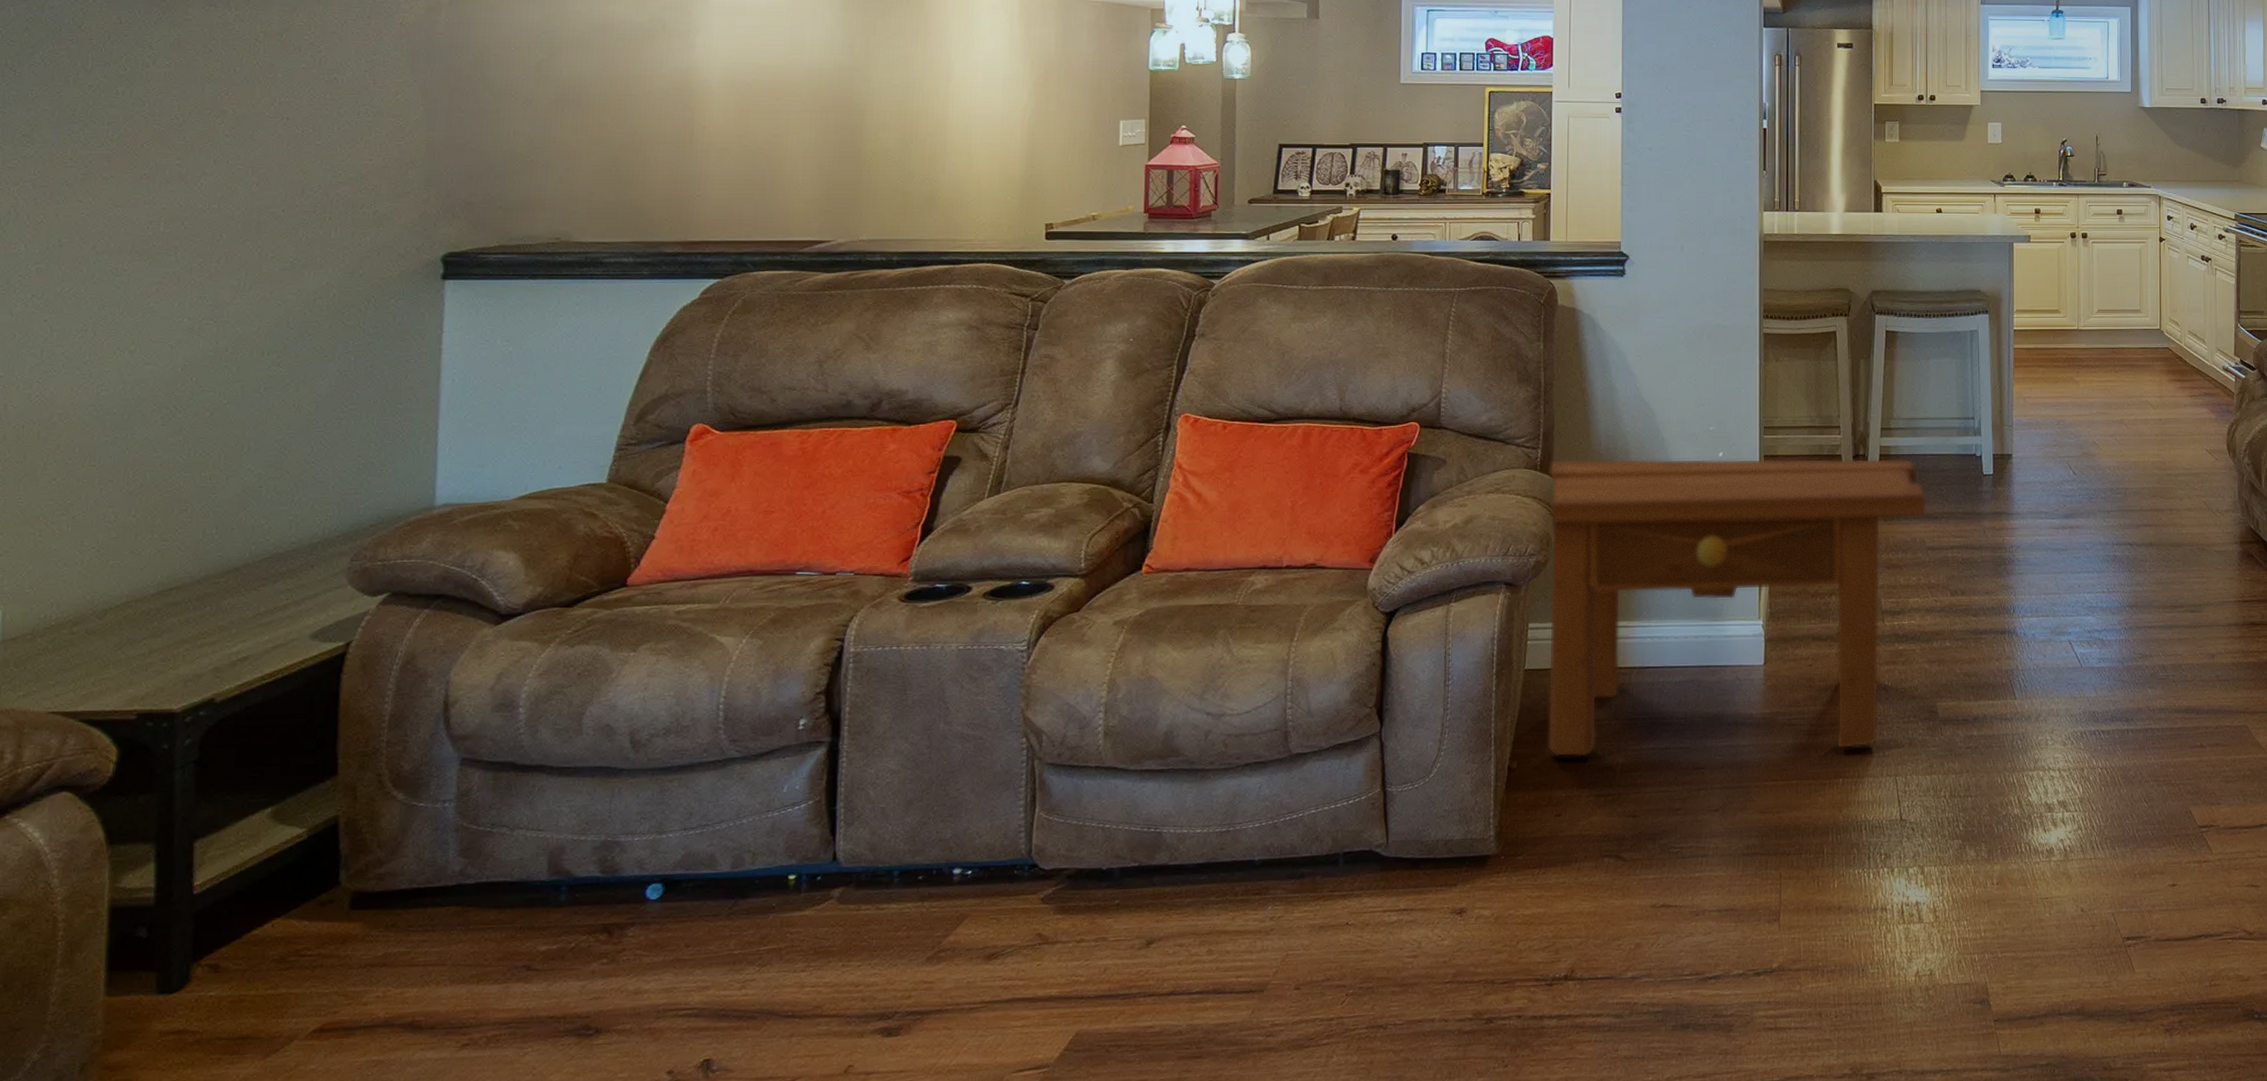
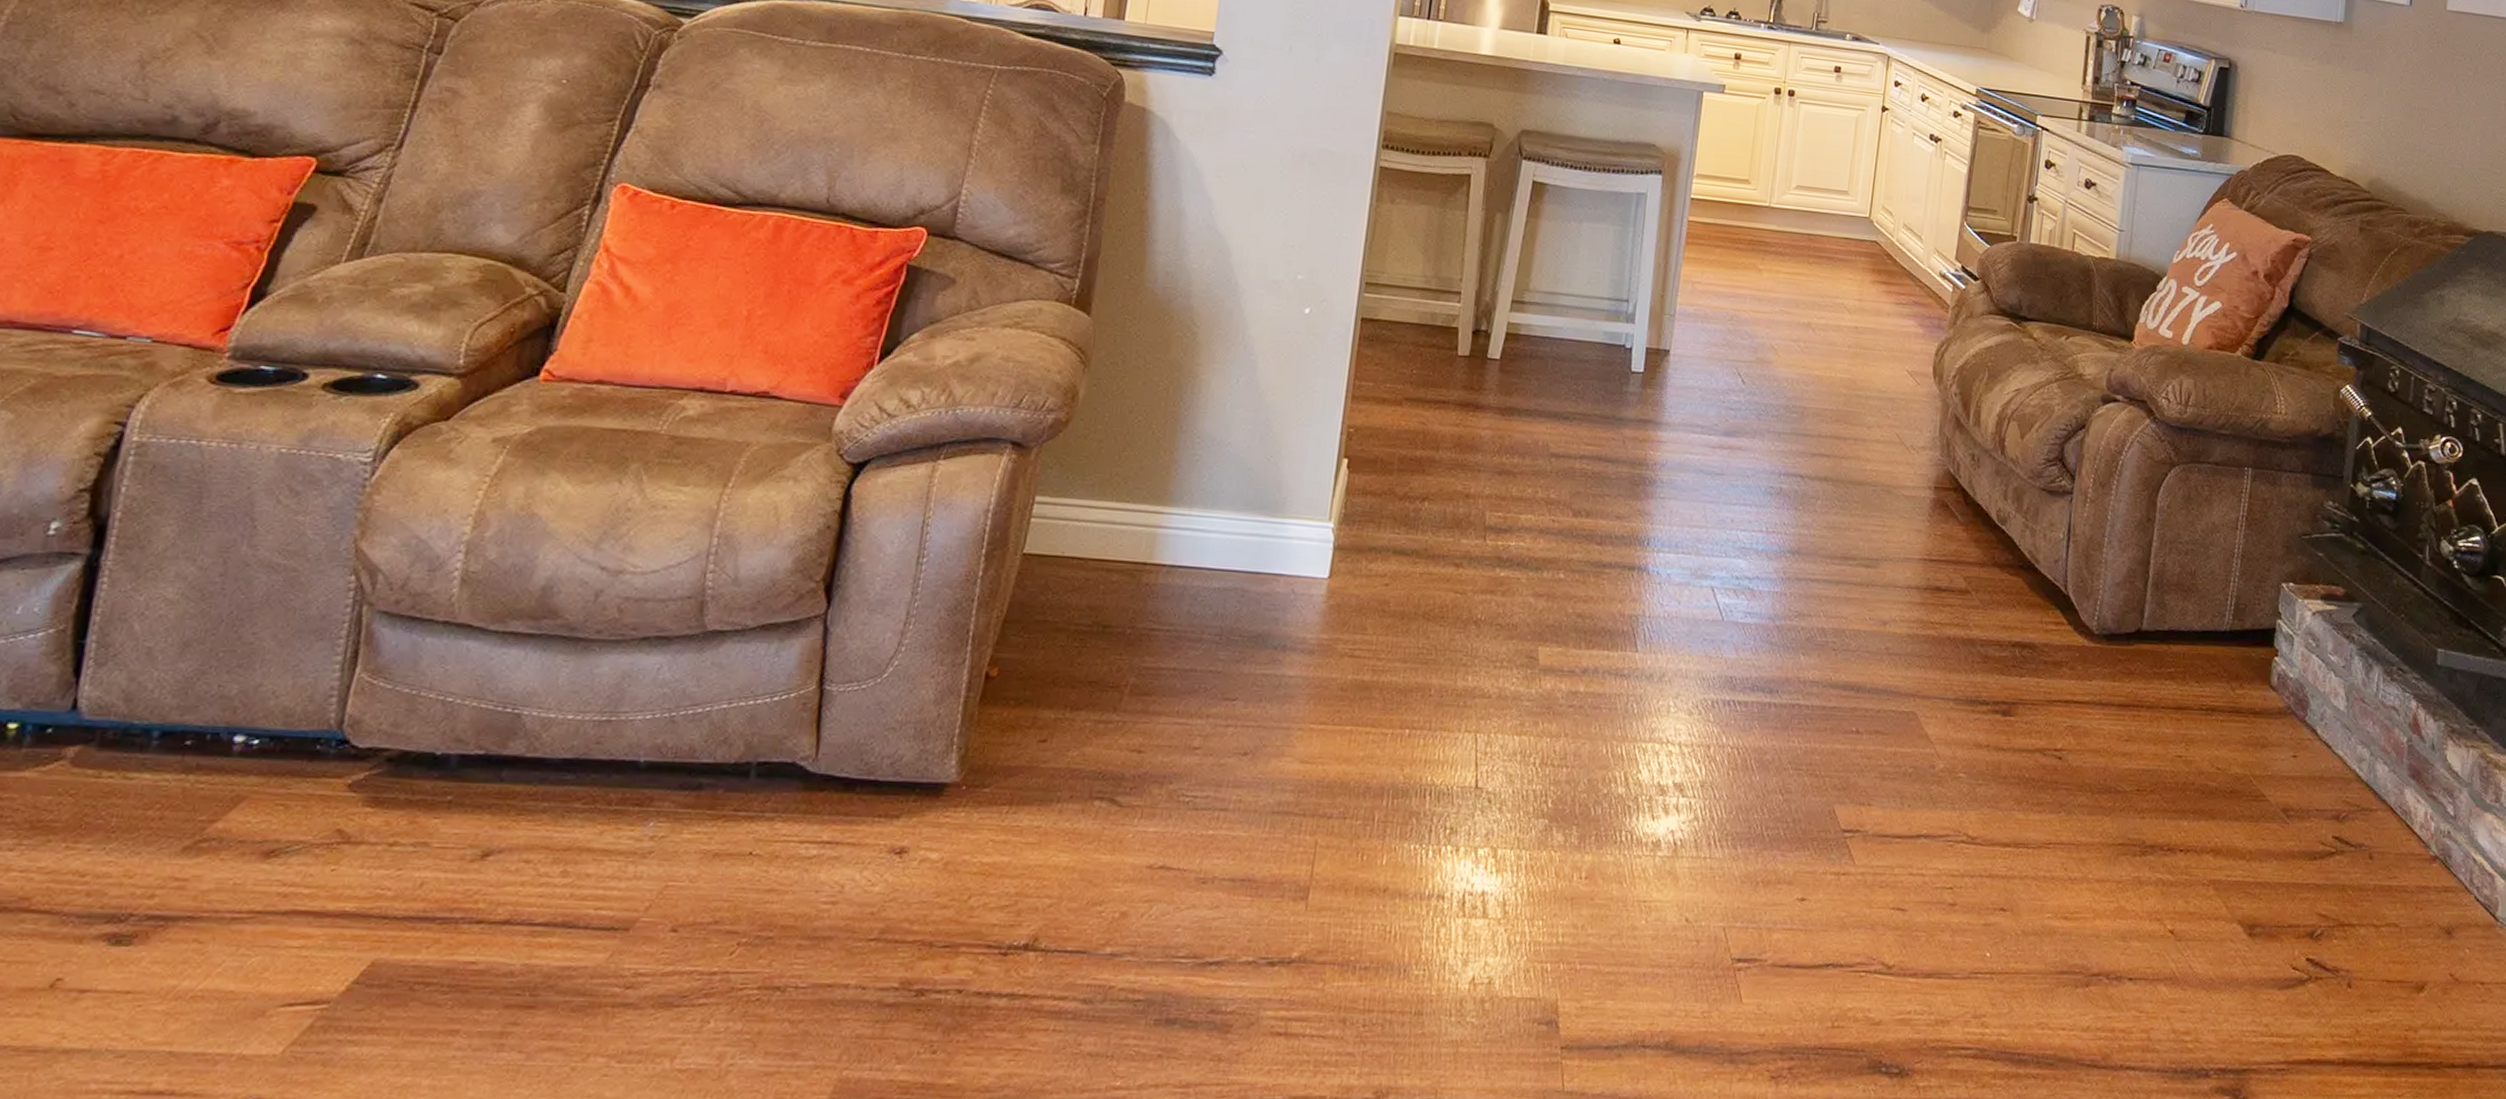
side table: present [1547,458,1927,757] -> none [1039,293,1558,694]

